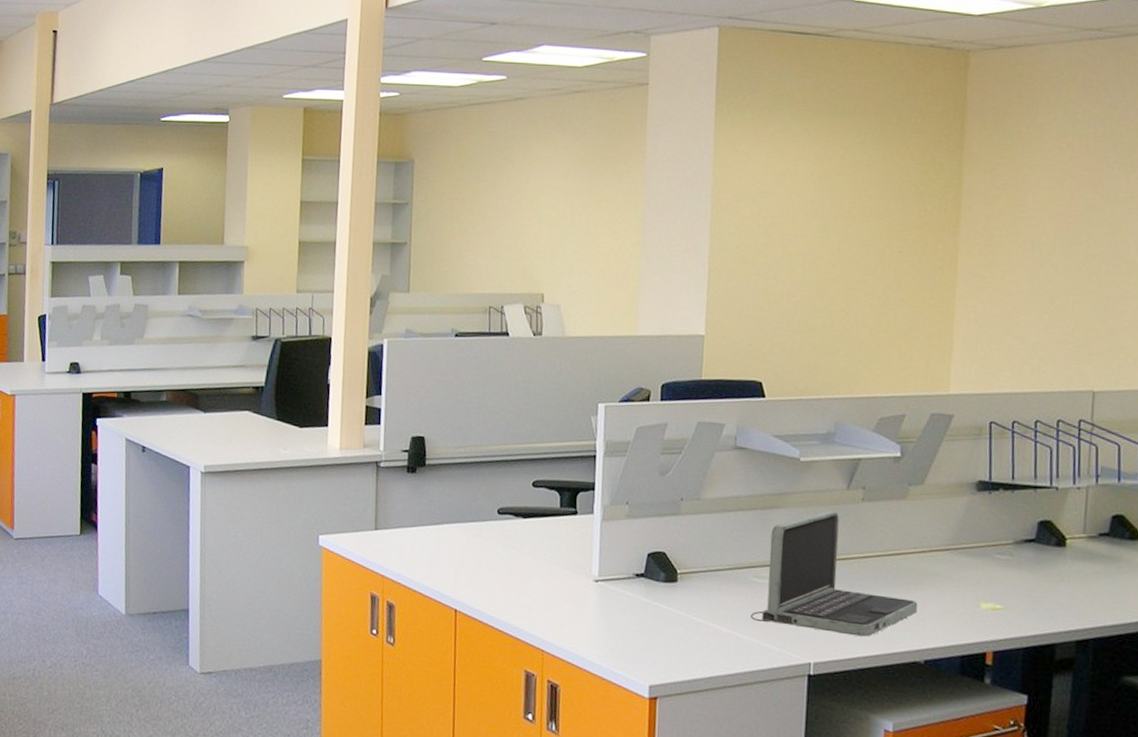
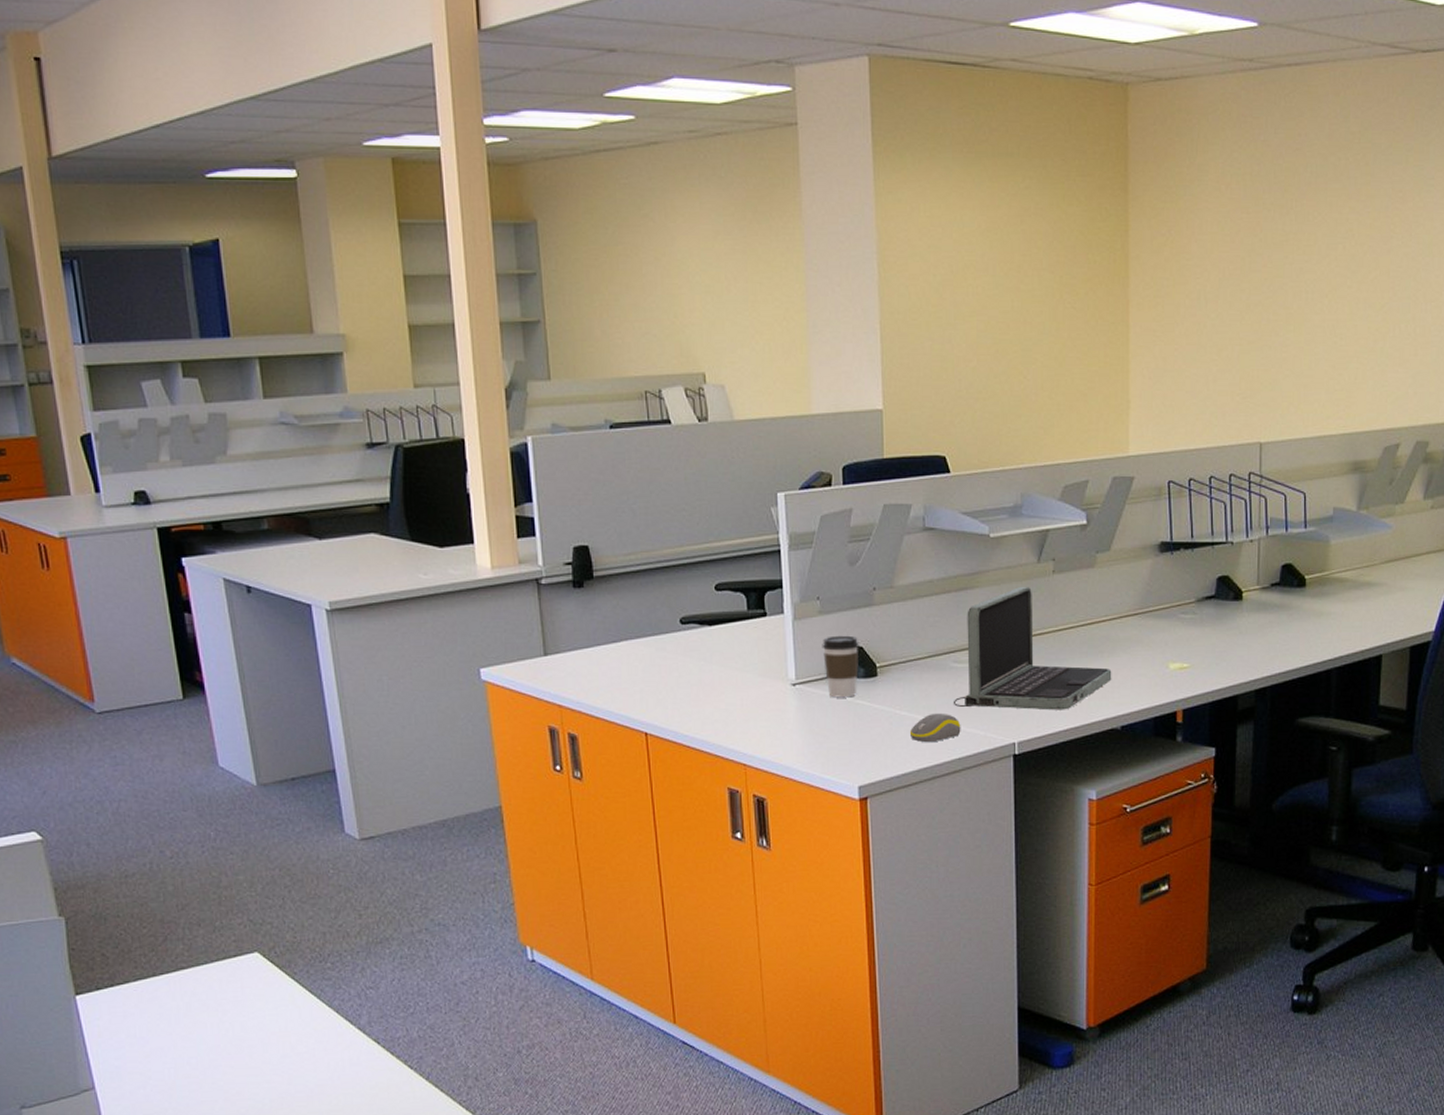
coffee cup: none [626,539,663,599] -> present [822,635,859,698]
computer mouse: none [704,624,757,652] -> present [909,712,961,743]

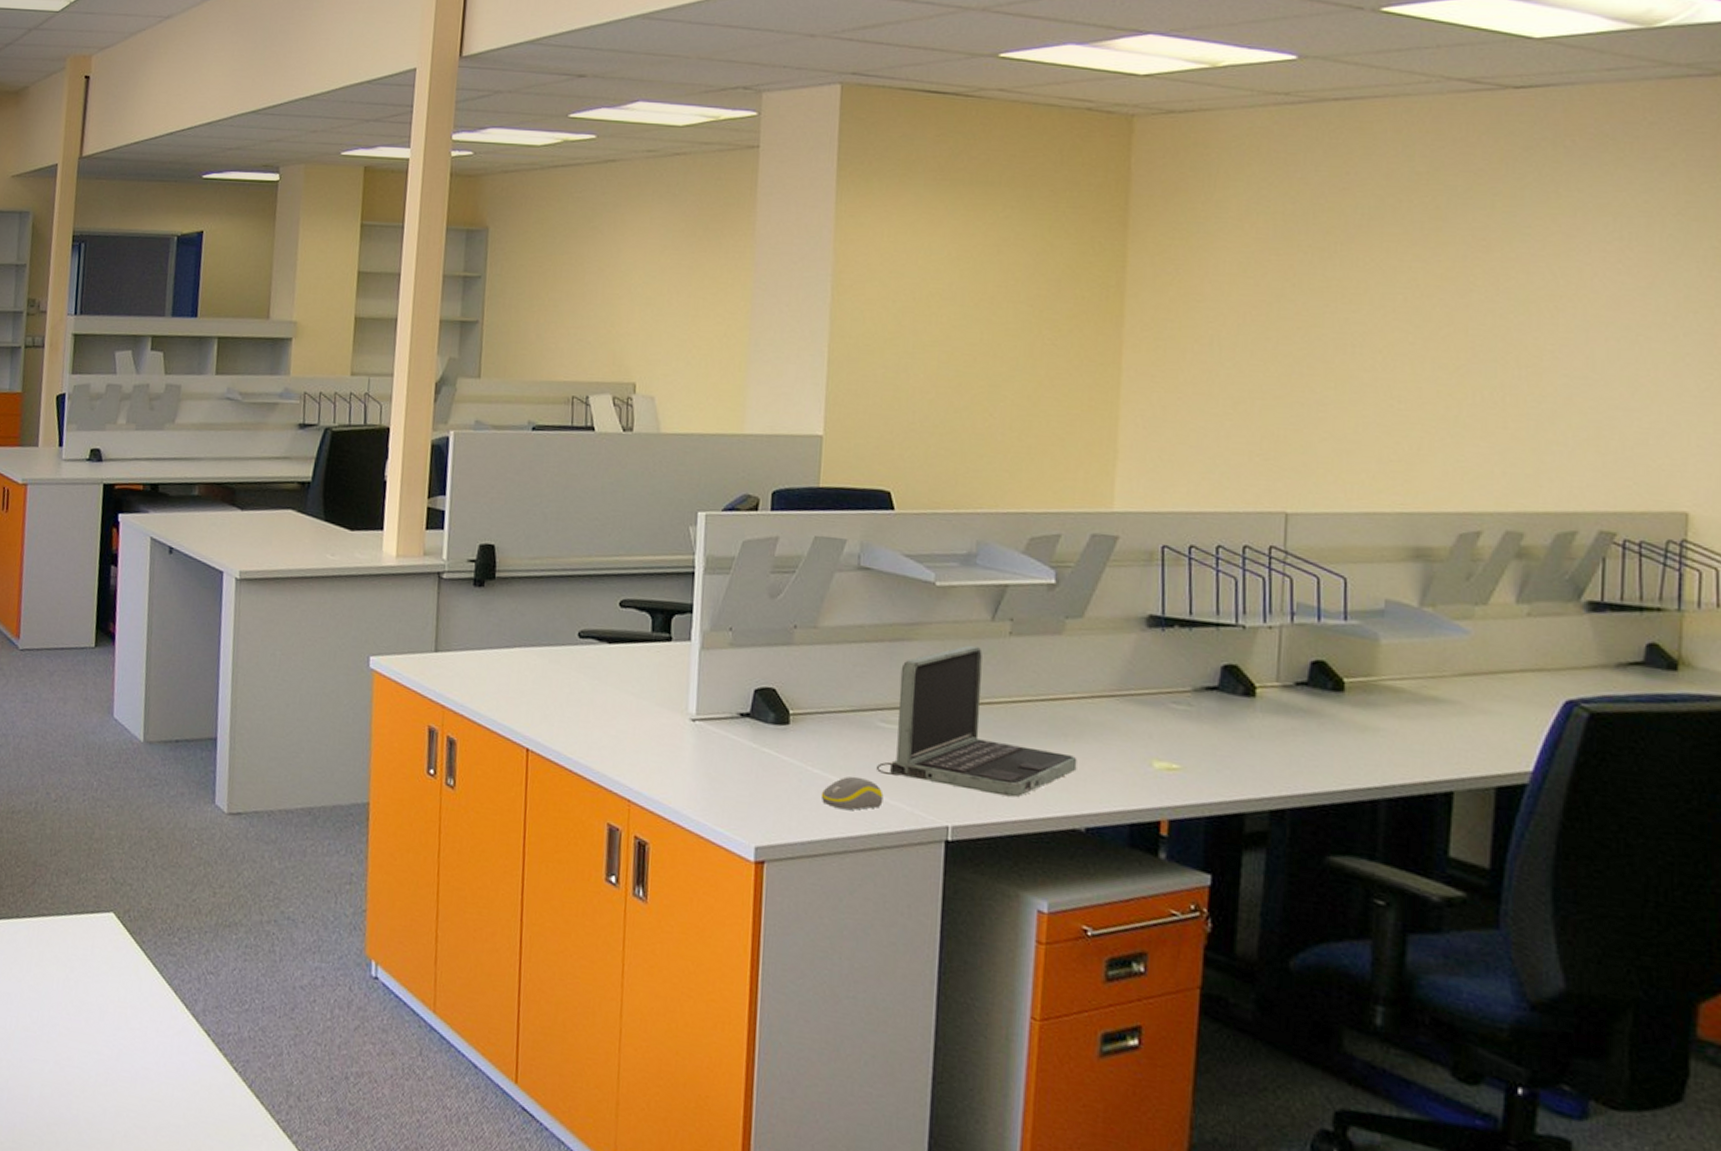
coffee cup: present [822,635,859,698] -> none [729,672,772,744]

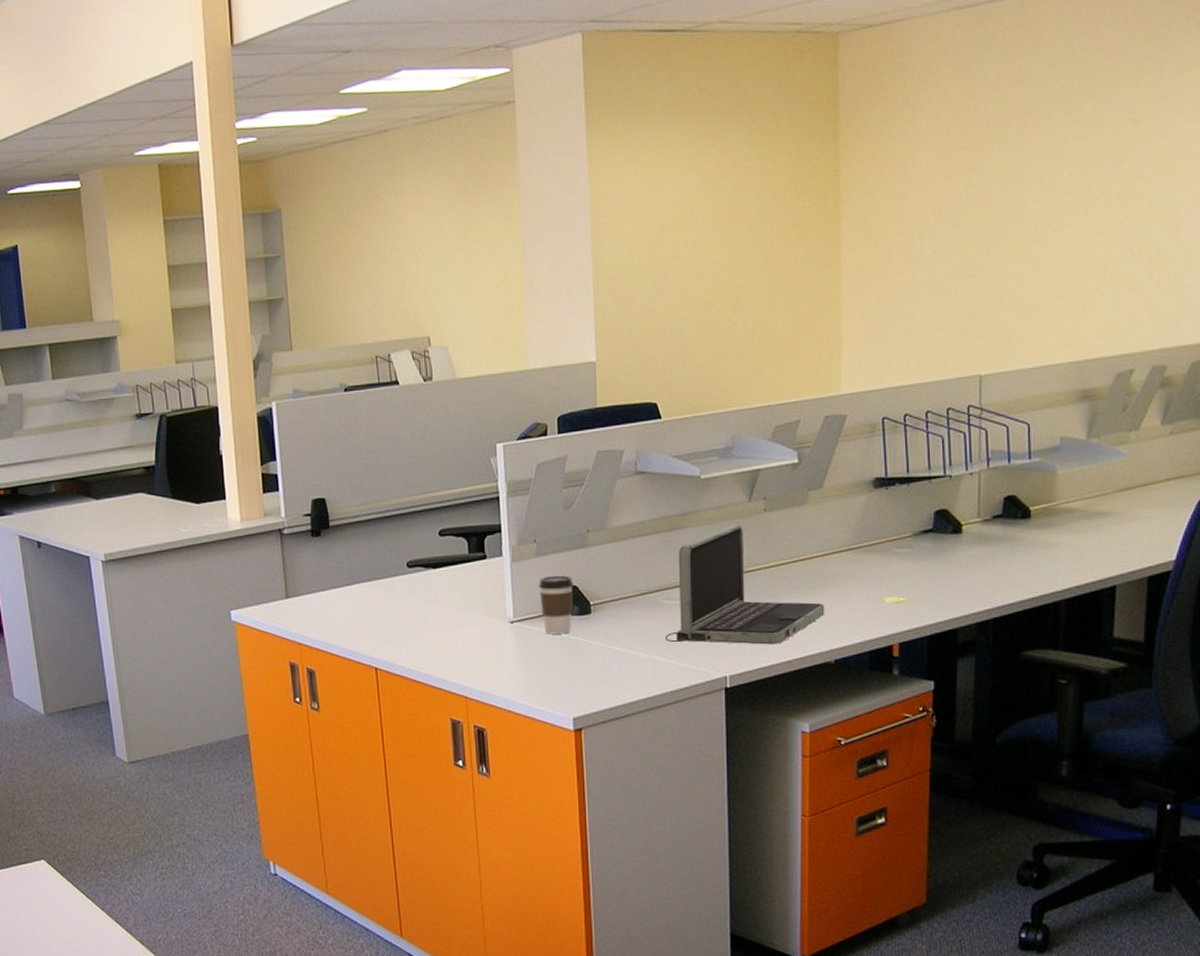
coffee cup: none [729,672,772,744] -> present [538,575,574,634]
computer mouse: present [820,776,884,810] -> none [622,648,673,677]

